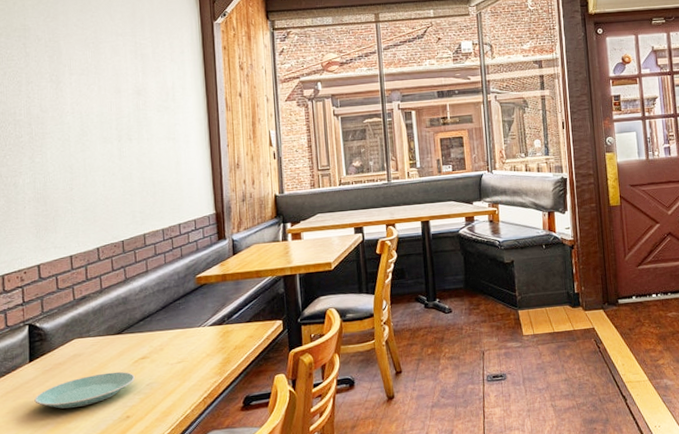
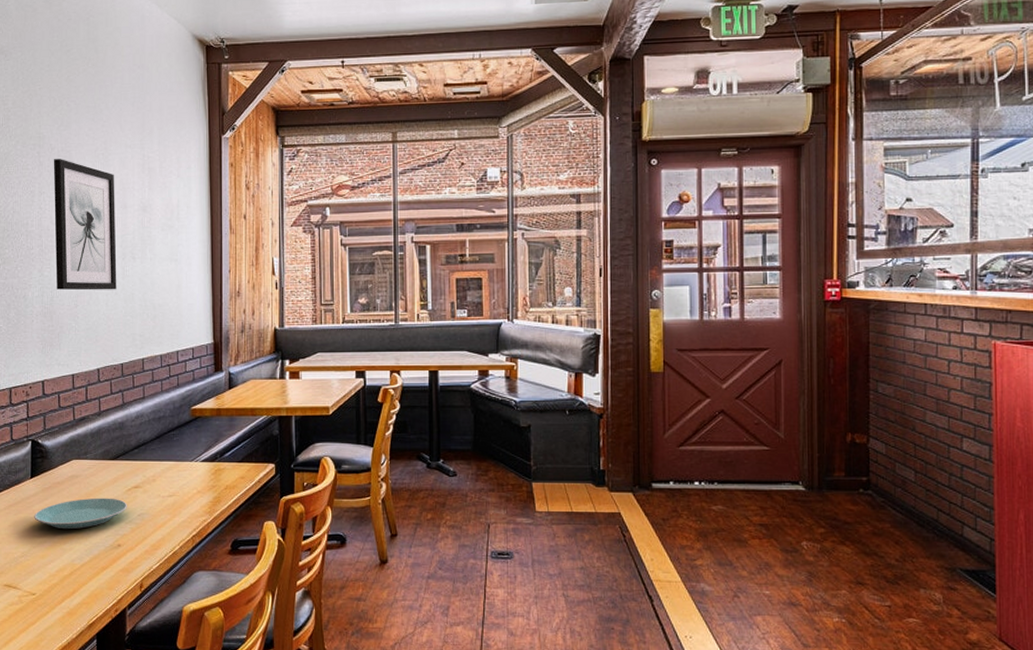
wall art: none [40,49,114,175] -> present [53,159,117,290]

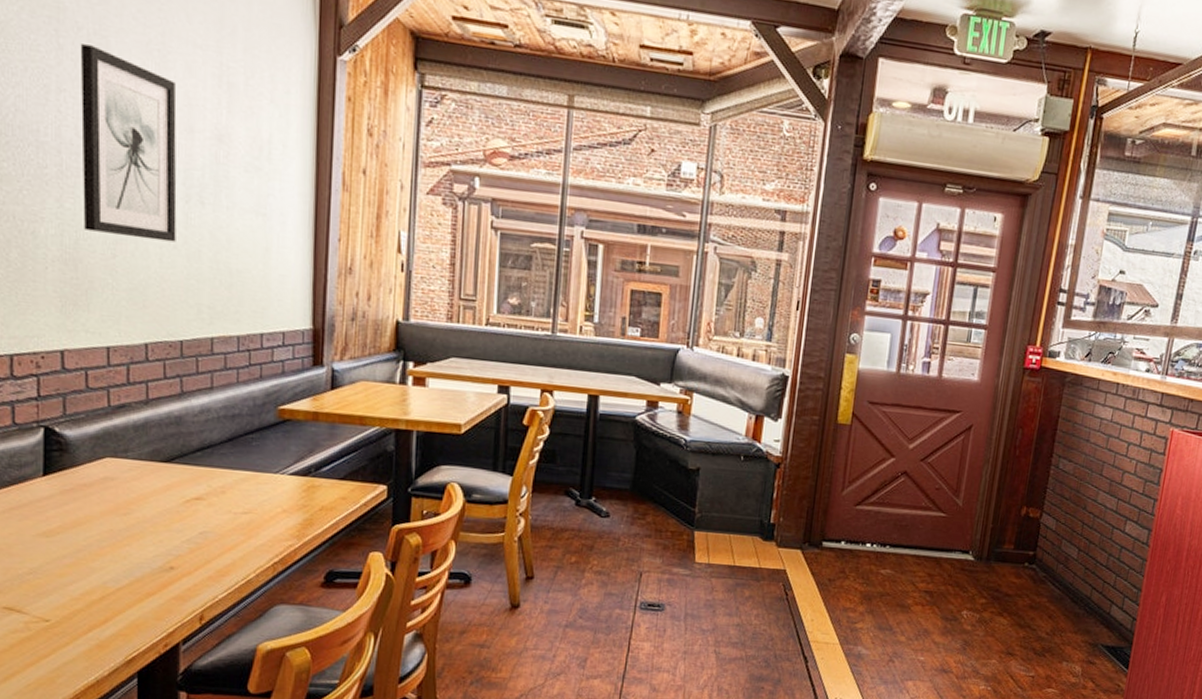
plate: present [34,498,127,529] -> none [48,507,184,545]

